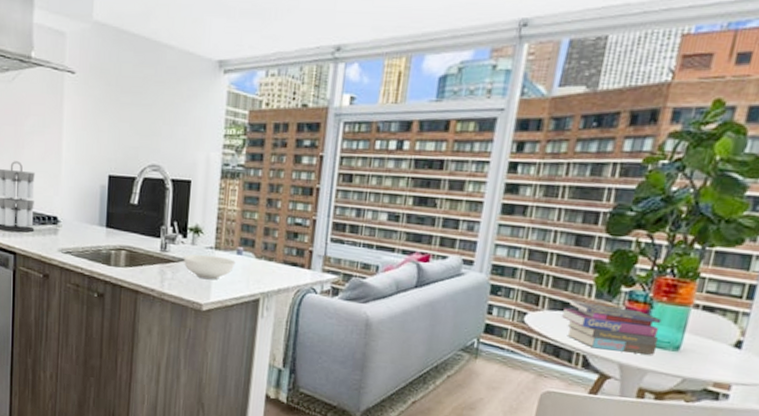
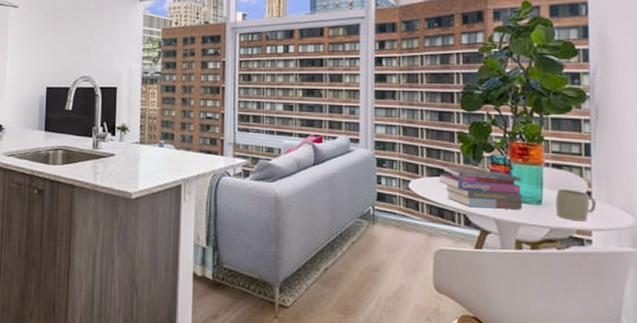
bowl: present [183,254,236,280] -> none [112,149,159,171]
mug: none [693,335,746,374] -> present [555,189,596,222]

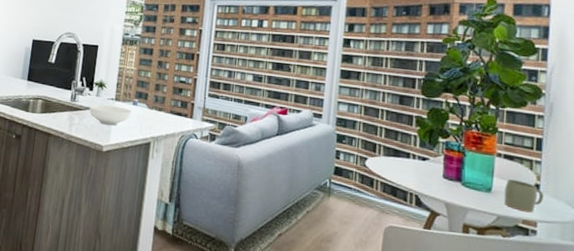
bowl: none [112,149,159,171] -> present [88,104,132,126]
books: present [439,168,523,210] -> none [394,149,474,196]

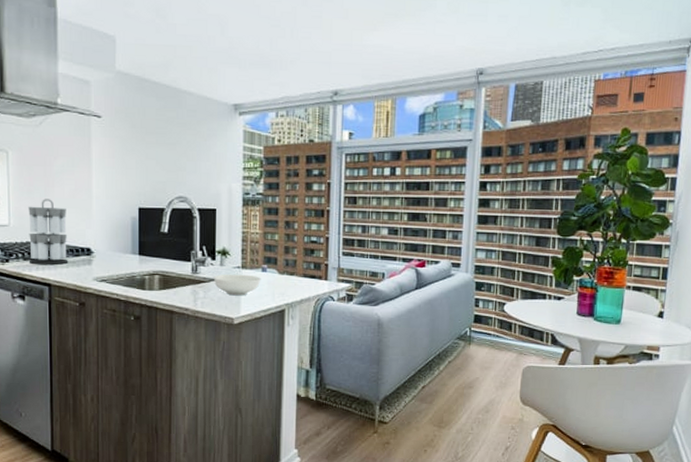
mug: present [503,179,544,212] -> none [631,310,667,339]

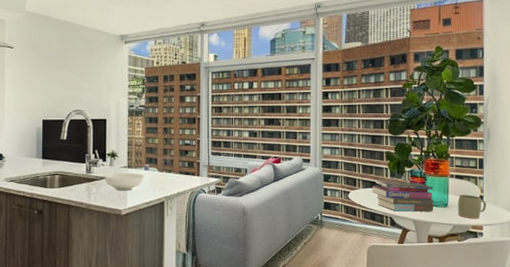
books: none [531,291,605,329] -> present [371,181,434,212]
mug: none [631,310,667,339] -> present [457,195,487,219]

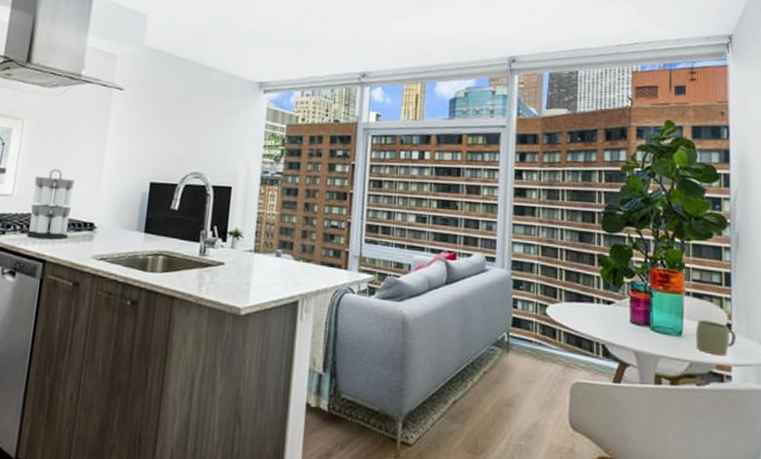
bowl: present [104,172,144,191] -> none [222,257,275,283]
books: present [371,181,434,212] -> none [577,293,663,341]

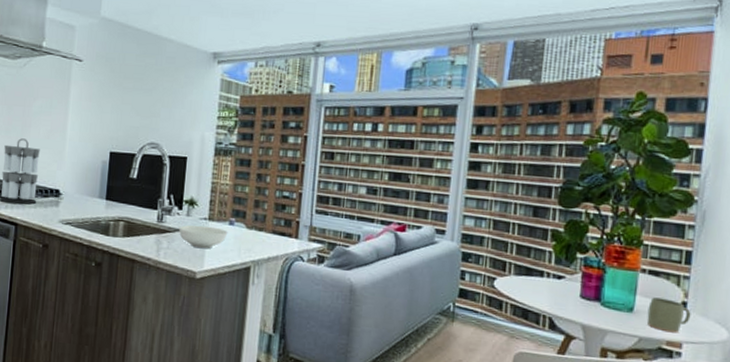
bowl: none [222,257,275,283] -> present [178,225,228,249]

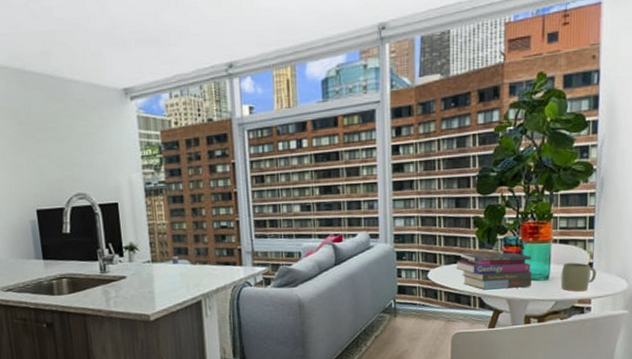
bowl: present [178,225,228,249] -> none [123,268,174,292]
books: none [526,267,615,316] -> present [456,252,532,290]

